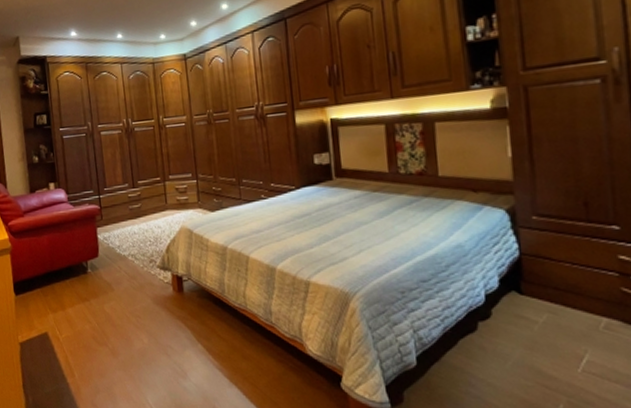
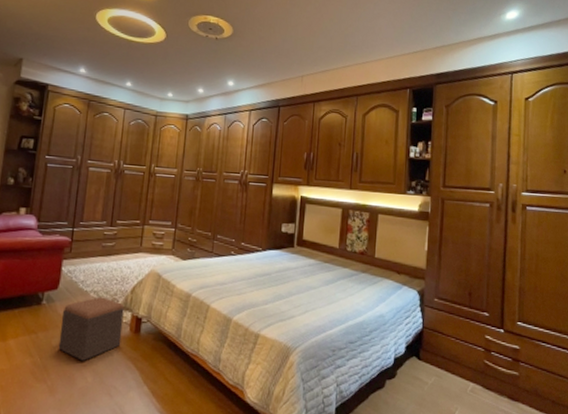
footstool: none [107,259,167,323] -> present [58,296,125,361]

